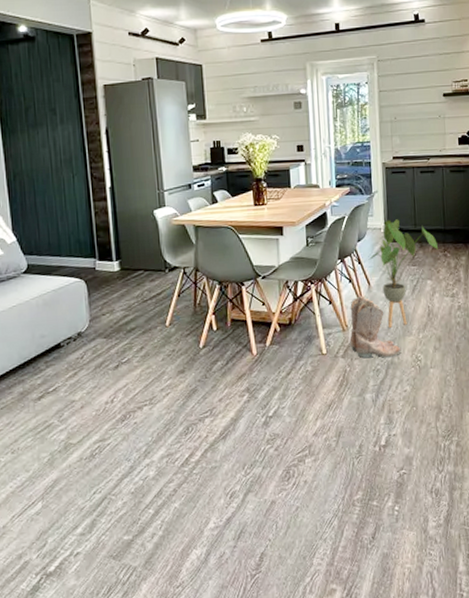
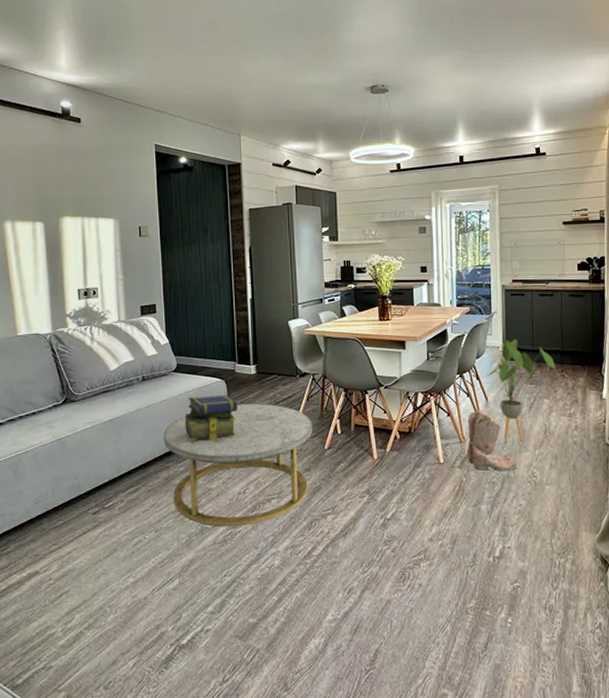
coffee table: none [15,303,186,442] -> present [163,403,313,527]
stack of books: none [40,295,101,350] -> present [185,394,238,441]

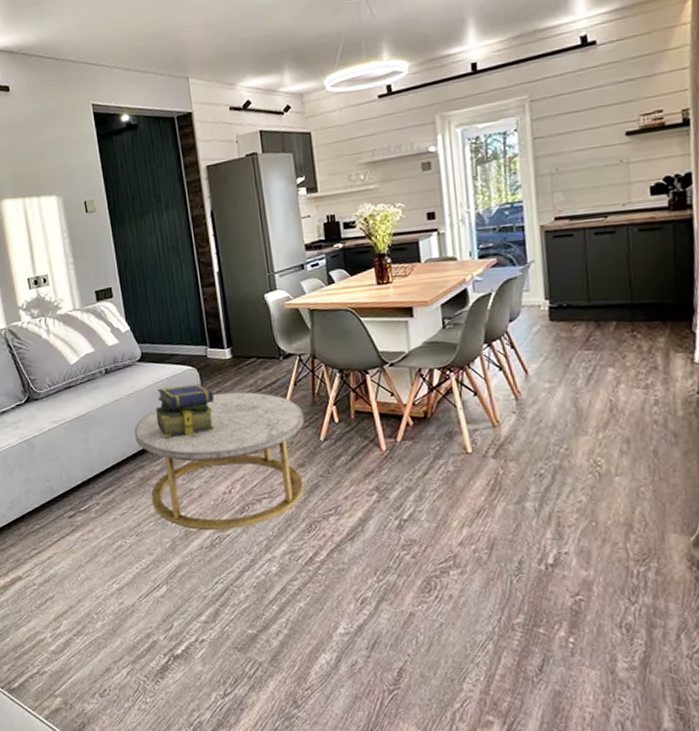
boots: present [466,410,518,471] -> none [501,386,574,461]
house plant: present [486,339,555,443] -> none [524,293,623,425]

